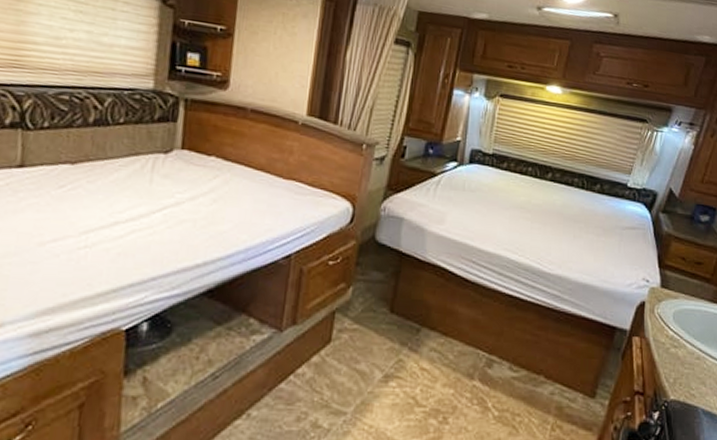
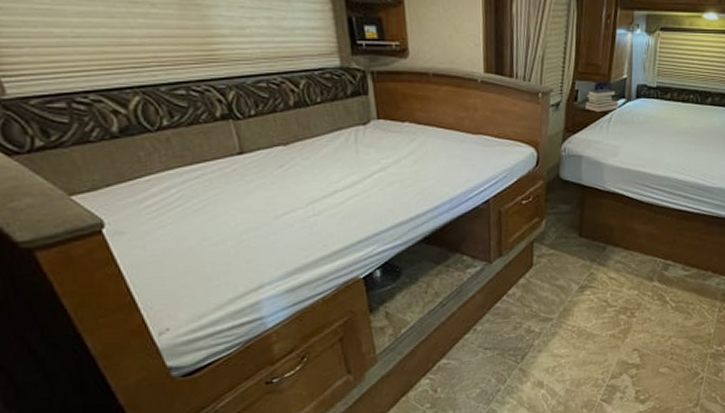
books: none [411,147,449,174] -> present [584,88,619,112]

